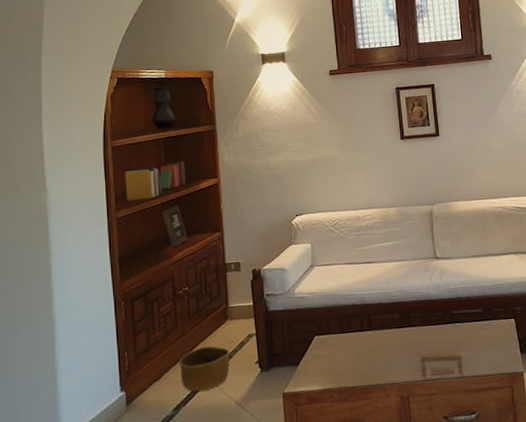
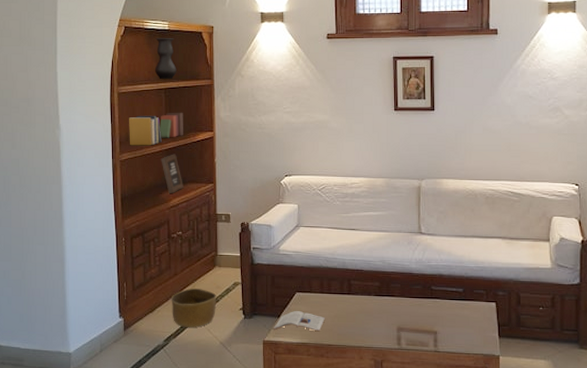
magazine: none [293,354,347,379] -> present [274,310,325,332]

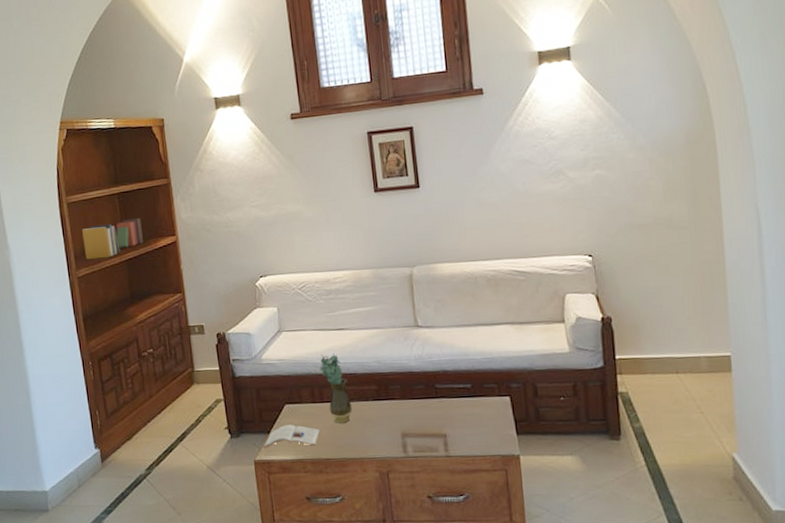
vase: present [154,38,177,79] -> none [101,136,129,183]
picture frame: present [161,154,183,194] -> none [121,264,149,309]
basket: present [171,288,217,328] -> none [148,409,199,454]
vase: none [330,250,356,314] -> present [319,353,353,423]

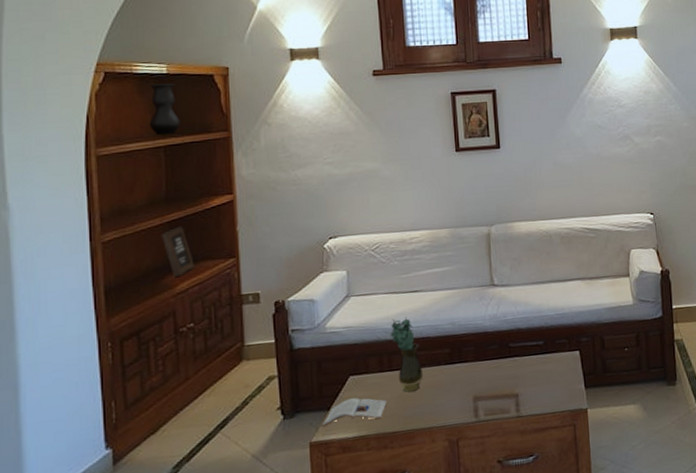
books: present [82,224,121,260] -> none [114,180,162,222]
vase: none [101,136,129,183] -> present [149,83,181,135]
books: present [116,218,143,248] -> none [158,174,192,208]
picture frame: none [121,264,149,309] -> present [161,226,194,278]

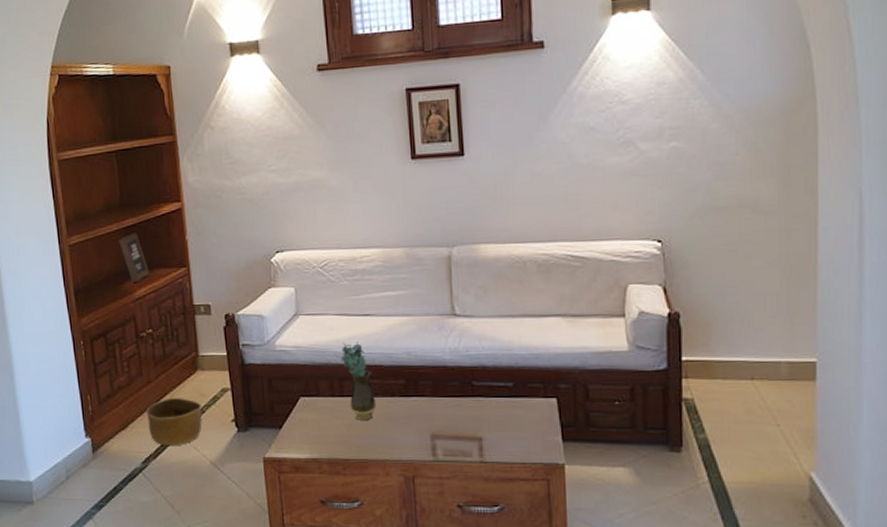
vase: present [149,83,181,135] -> none [98,85,129,139]
basket: none [181,391,246,446] -> present [145,398,202,447]
magazine: present [323,397,387,426] -> none [275,419,339,444]

